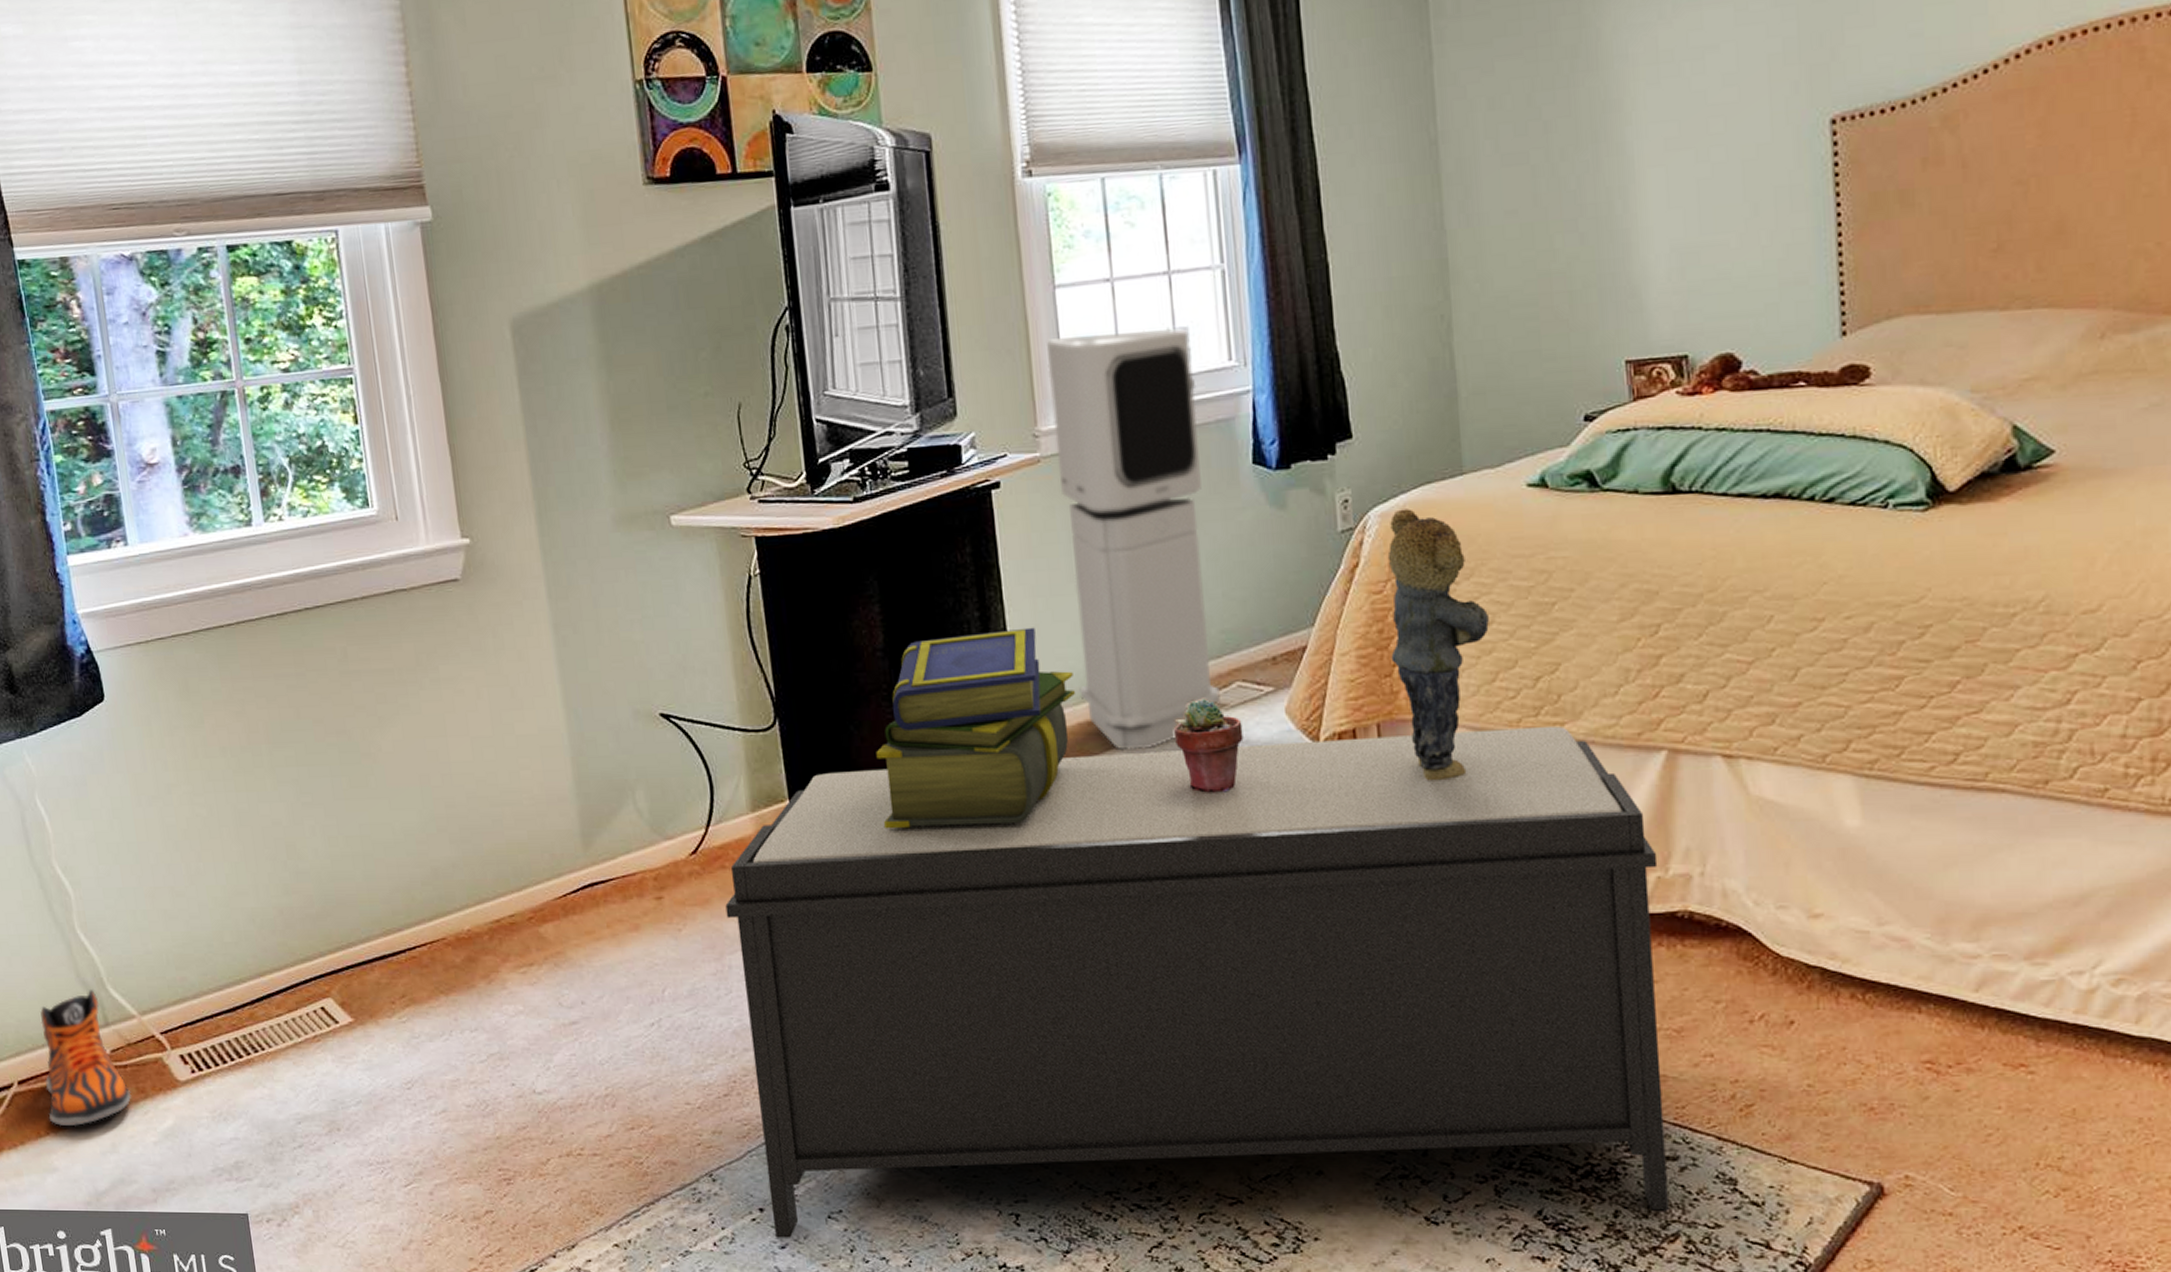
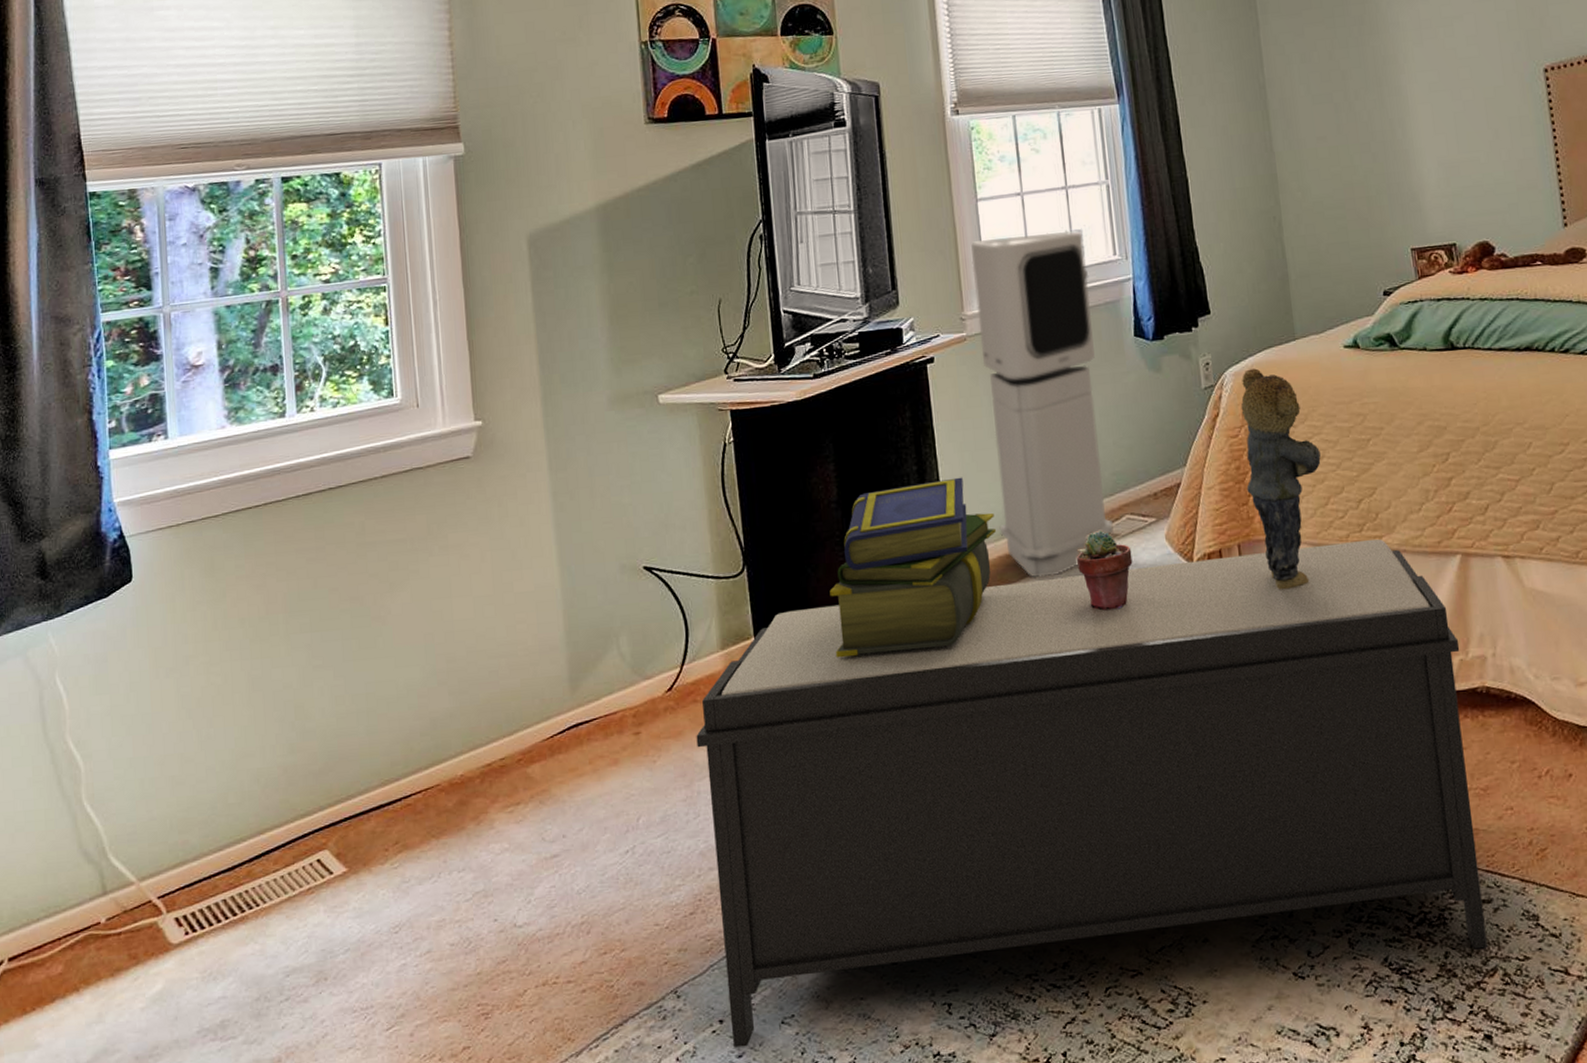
sneaker: present [40,990,132,1126] -> none [36,860,123,1000]

